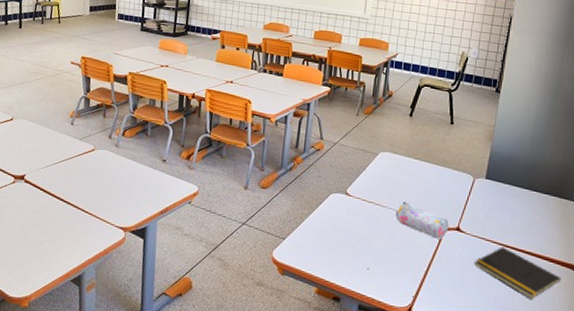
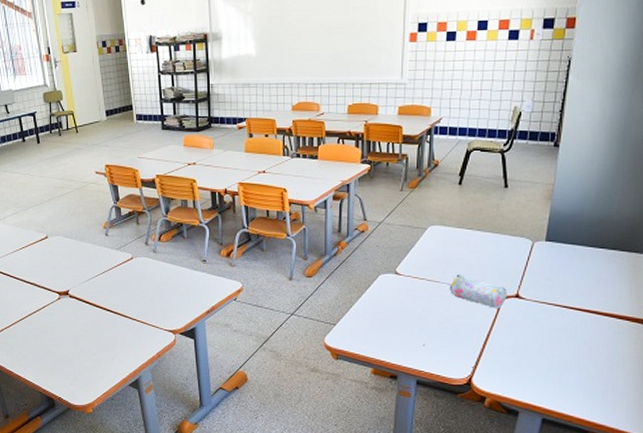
notepad: present [474,247,561,299] -> none [536,309,631,358]

